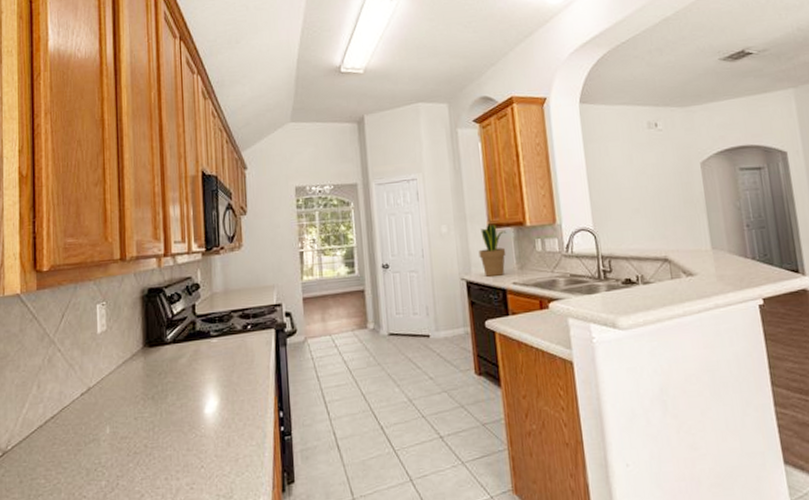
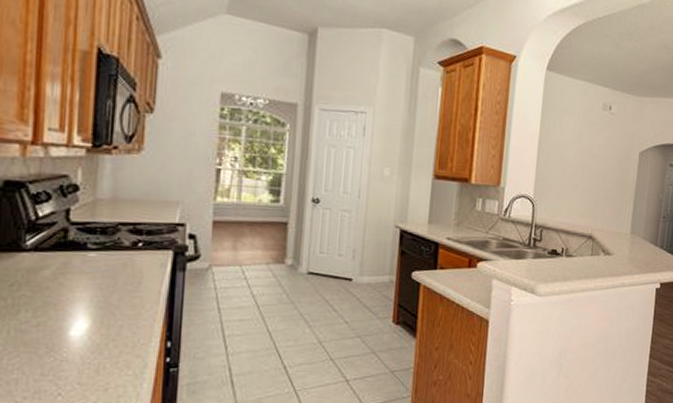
potted plant: present [478,224,507,277] -> none [418,174,451,230]

